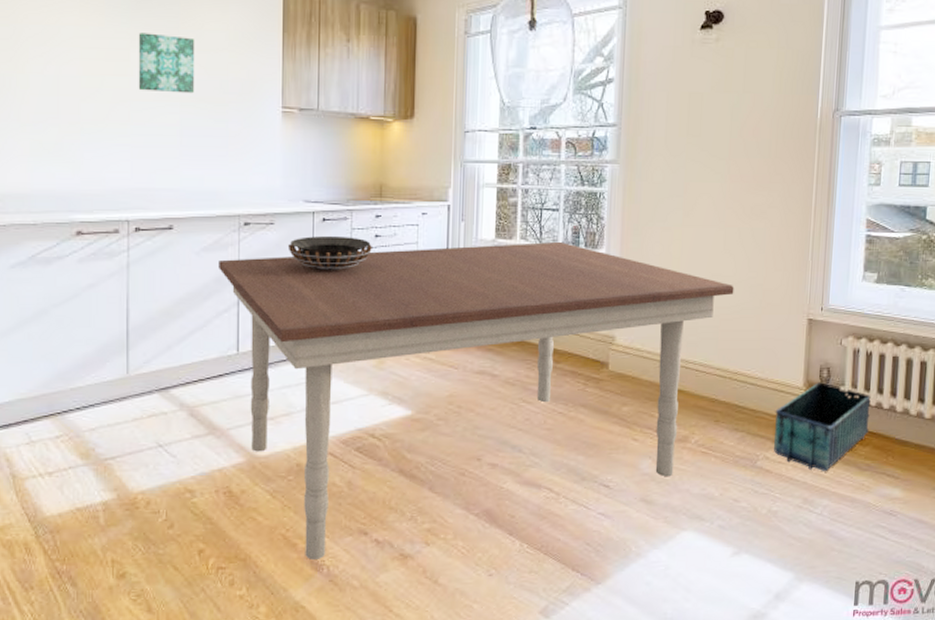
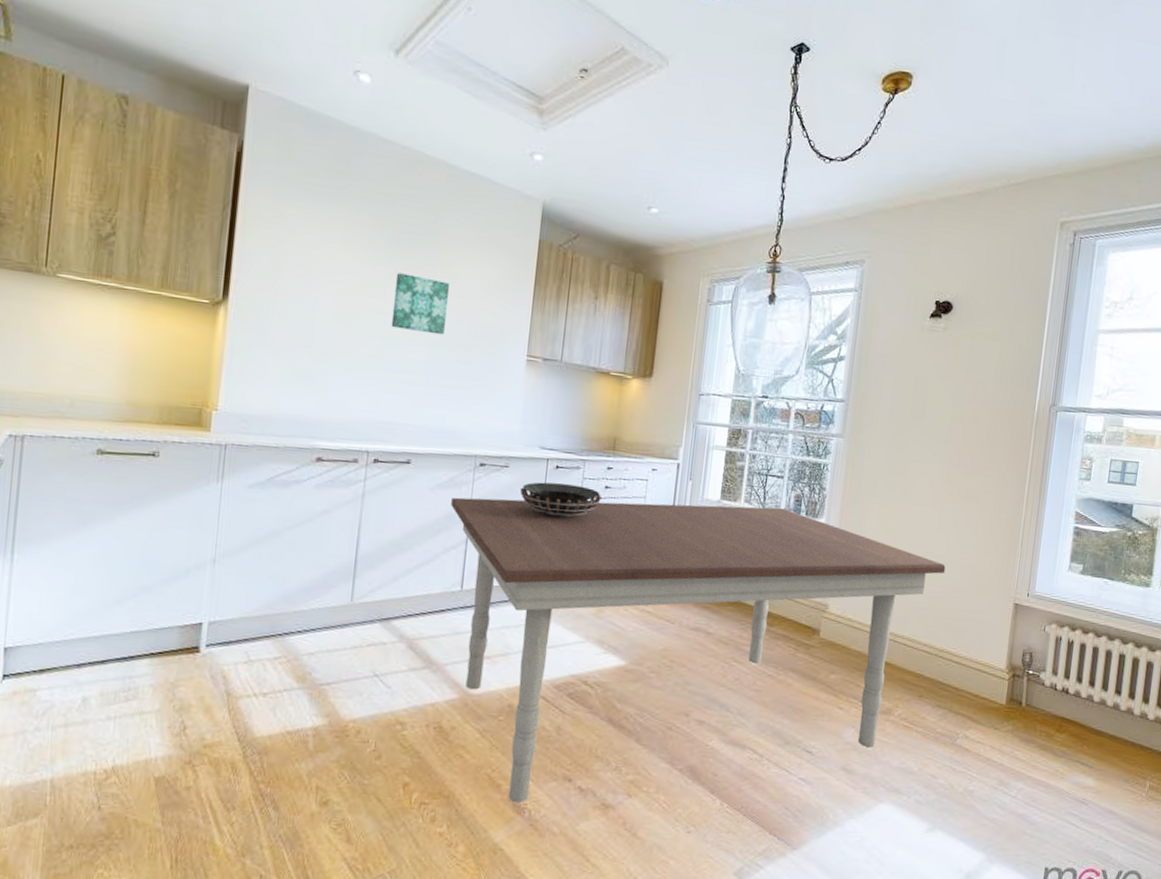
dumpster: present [774,382,871,471] -> none [974,666,1070,754]

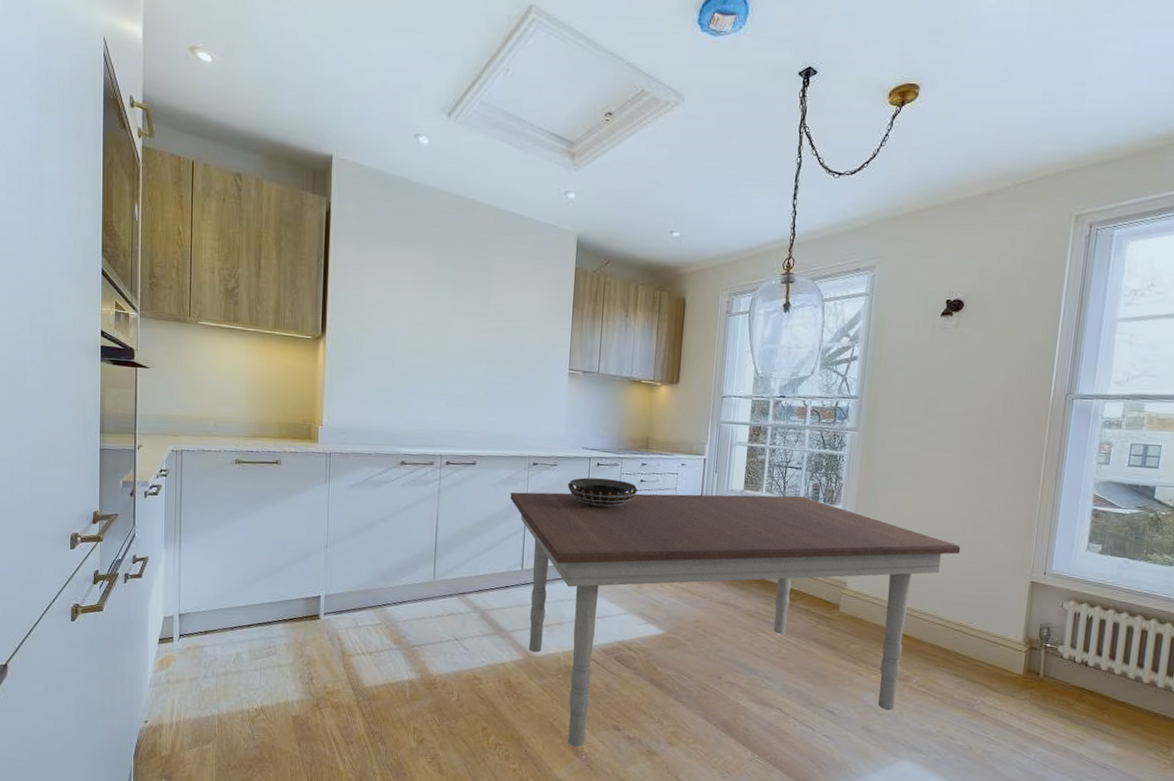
wall art: present [391,273,450,335] -> none [455,304,502,355]

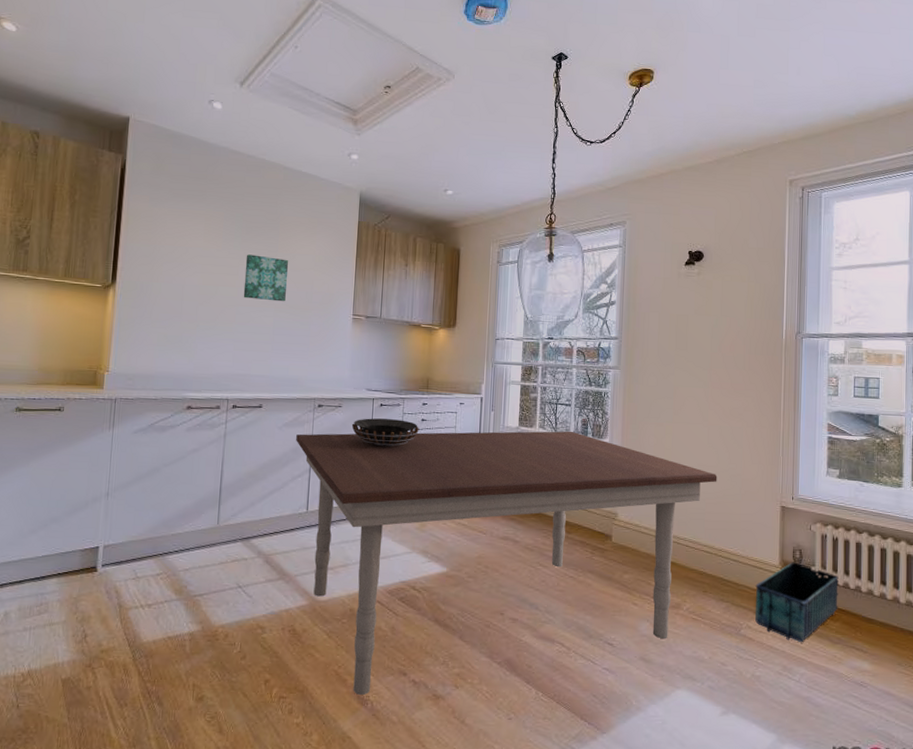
wall art: none [455,304,502,355] -> present [243,254,289,302]
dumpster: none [991,640,1089,721] -> present [755,562,839,642]

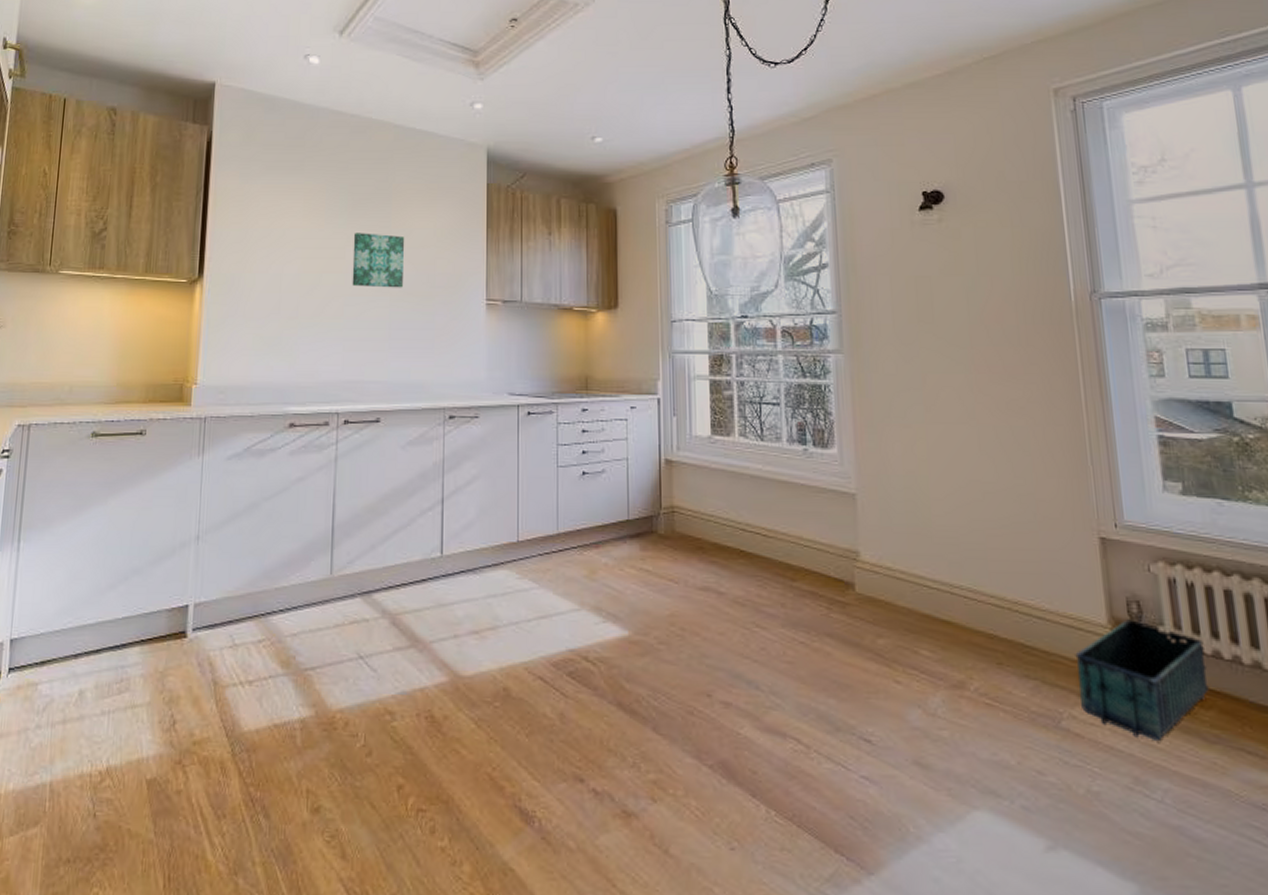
dining table: present [296,431,717,695] -> none [423,439,999,809]
decorative bowl: present [351,418,419,446] -> none [492,431,579,467]

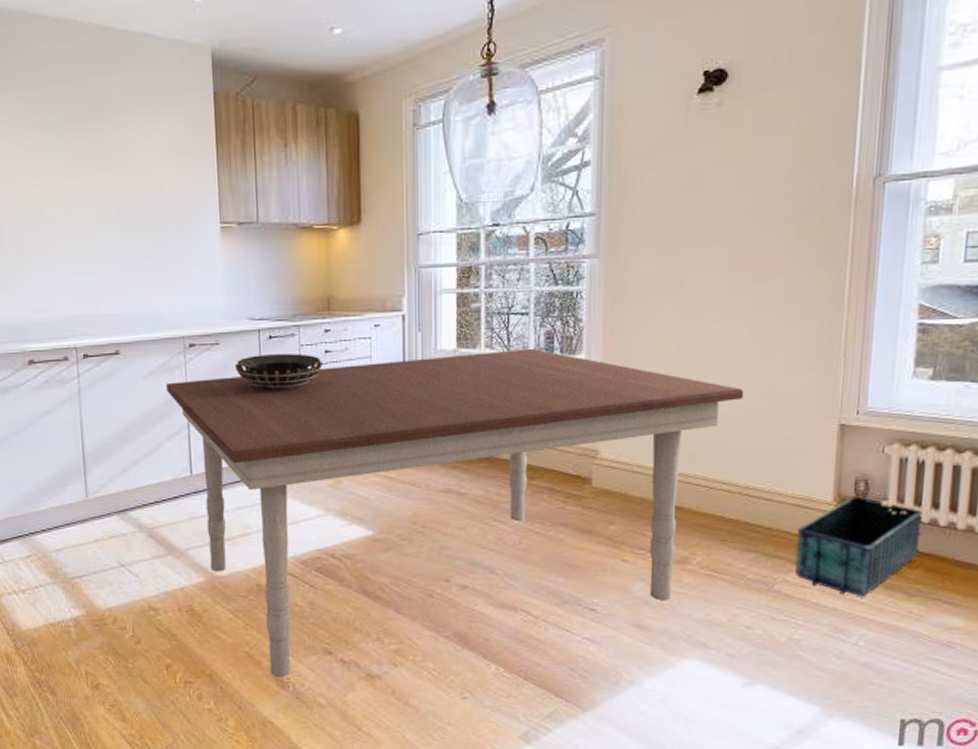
wall art: present [352,233,405,288] -> none [71,156,131,217]
dining table: none [423,439,999,809] -> present [166,348,744,677]
decorative bowl: none [492,431,579,467] -> present [234,353,323,389]

